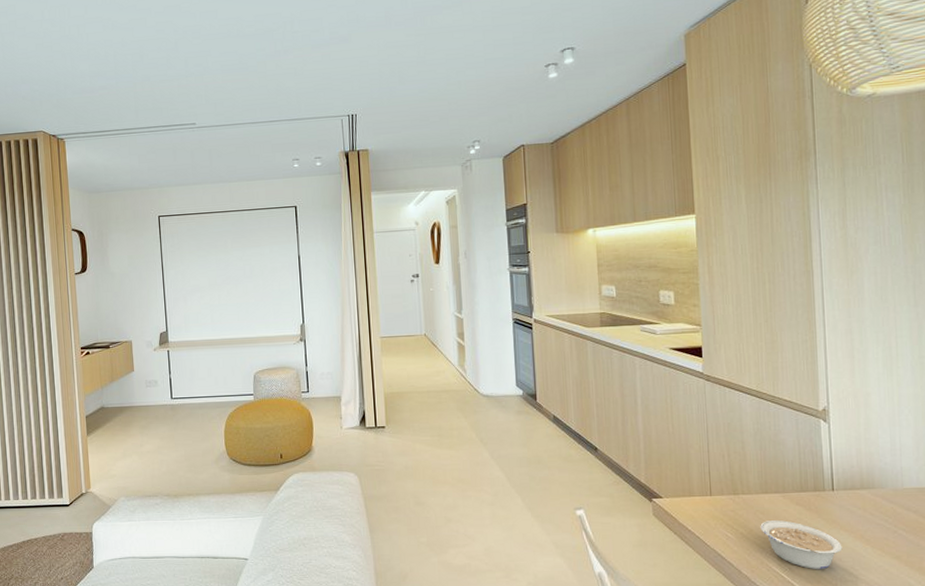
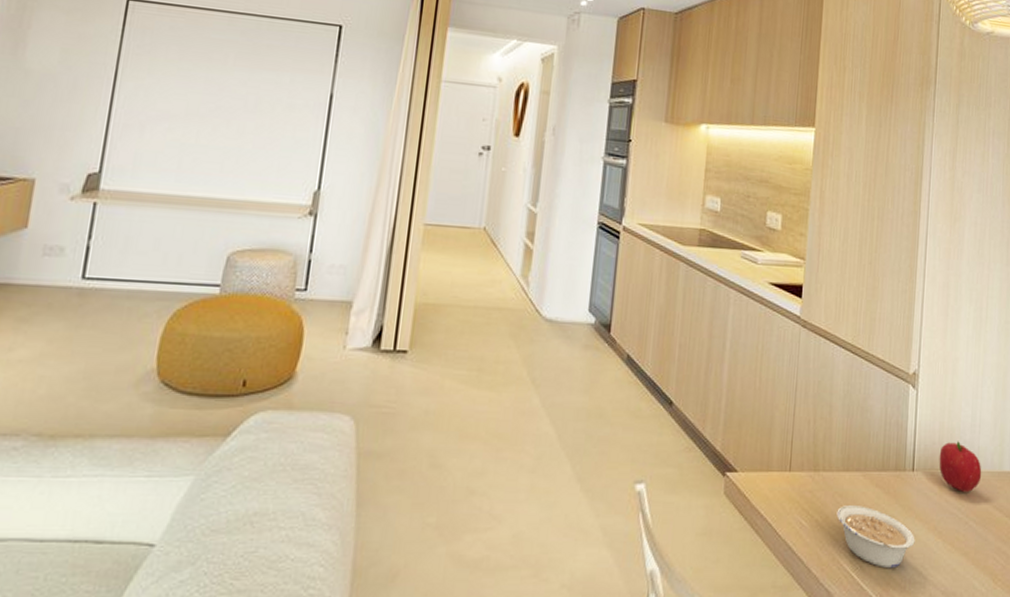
fruit: none [859,464,908,507] -> present [939,441,982,493]

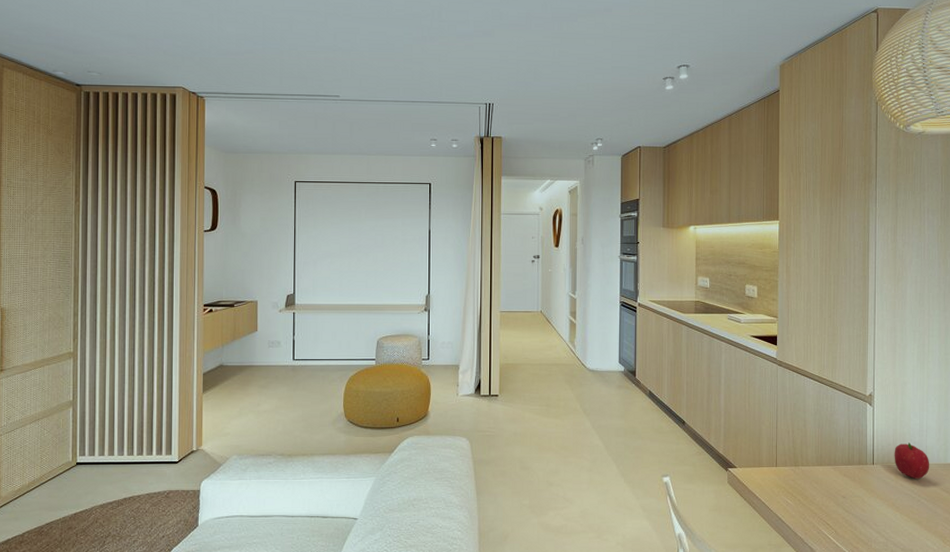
legume: present [836,505,915,569] -> none [814,489,878,533]

